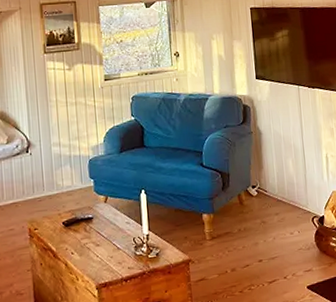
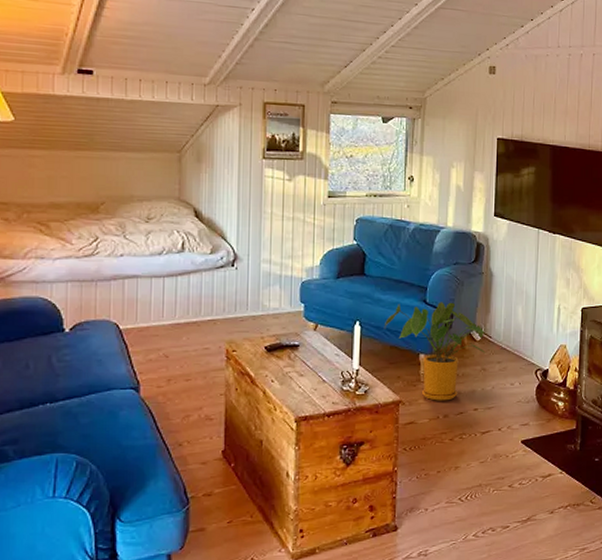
house plant: none [168,162,264,257] -> present [385,302,486,401]

